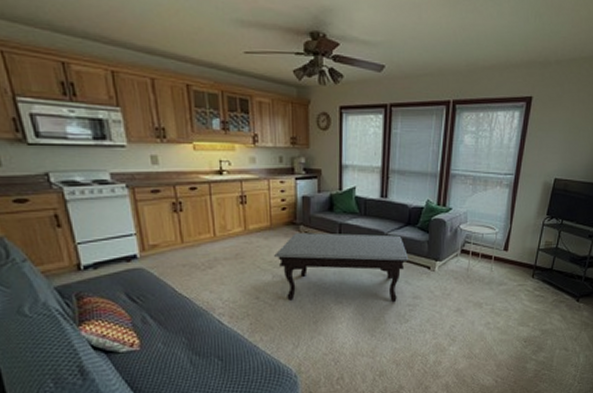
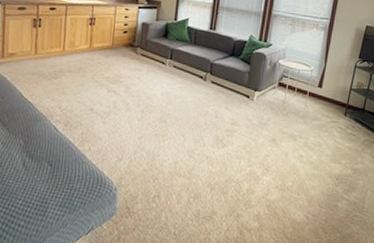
coffee table: present [273,233,409,303] -> none [110,54,231,127]

